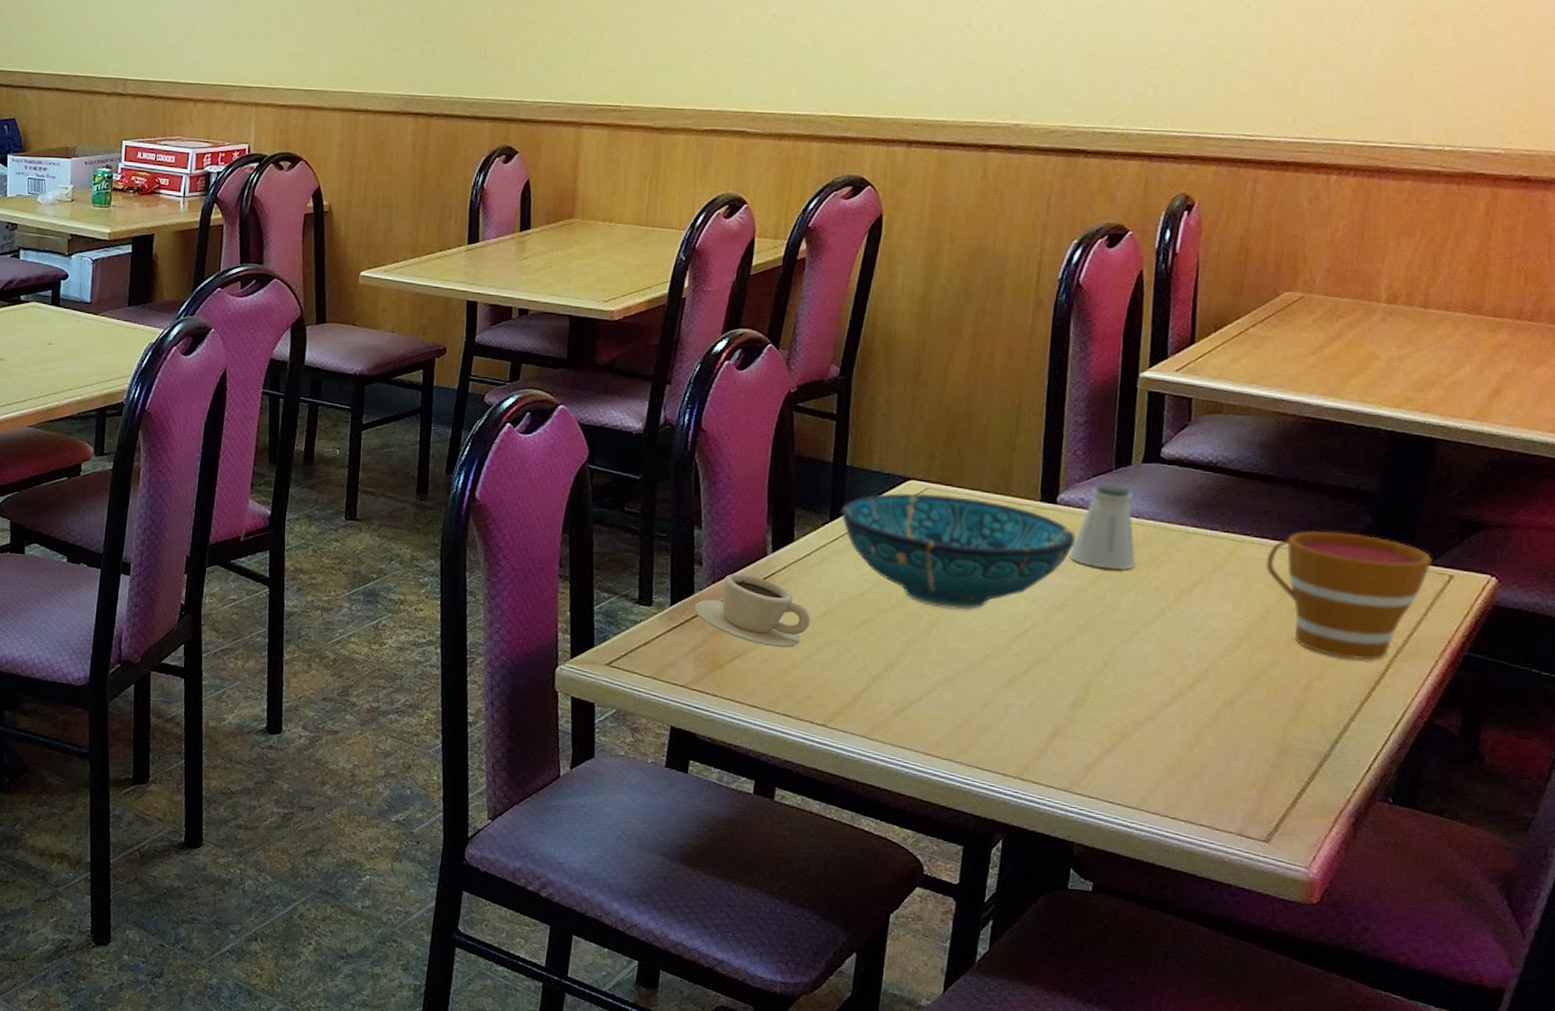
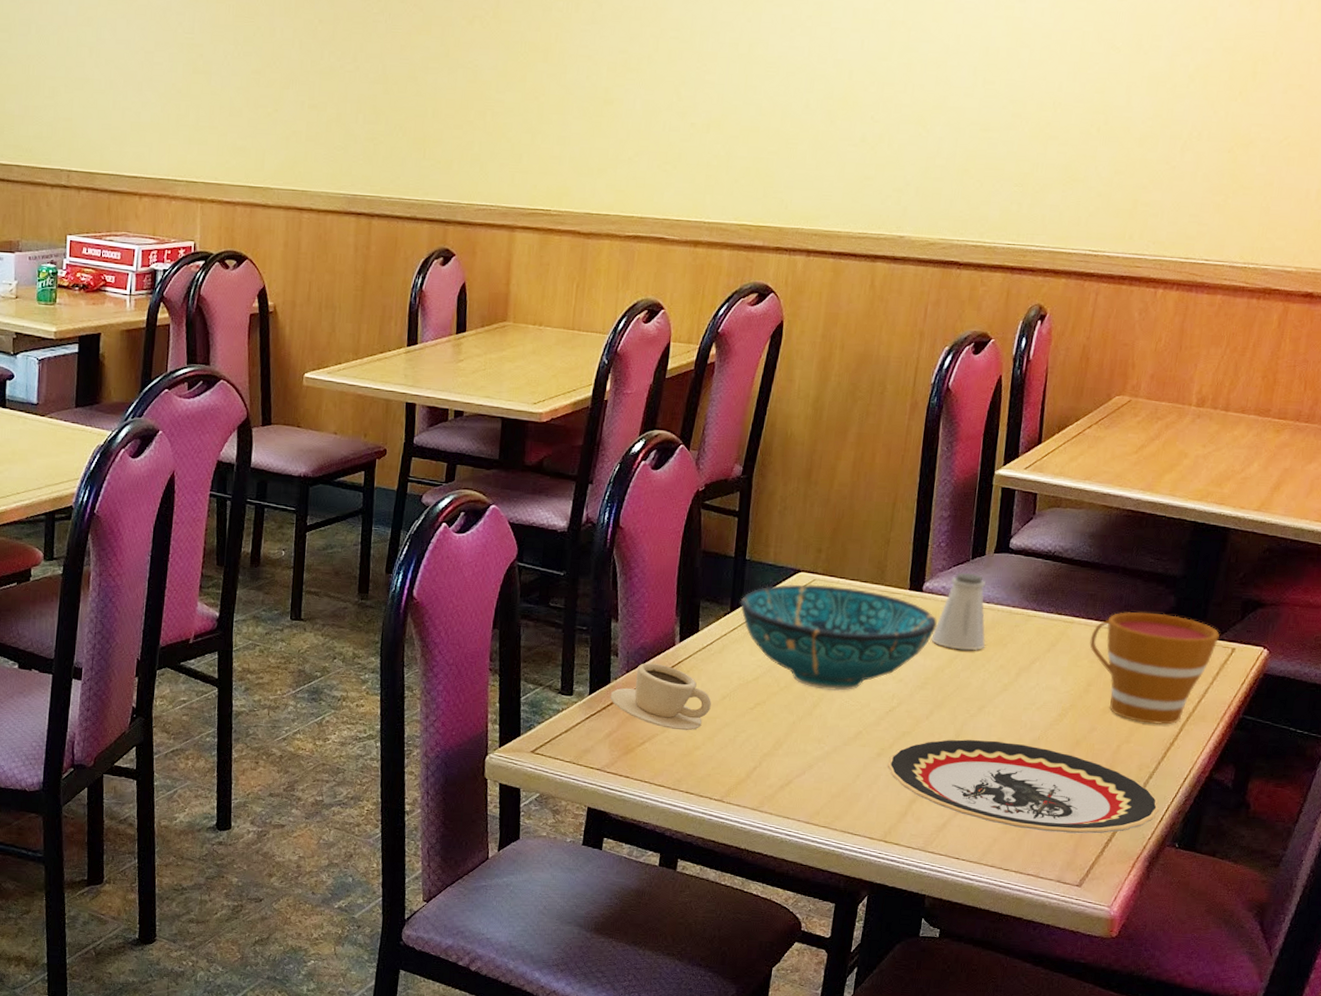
plate: none [1021,668,1366,783] -> present [887,739,1160,834]

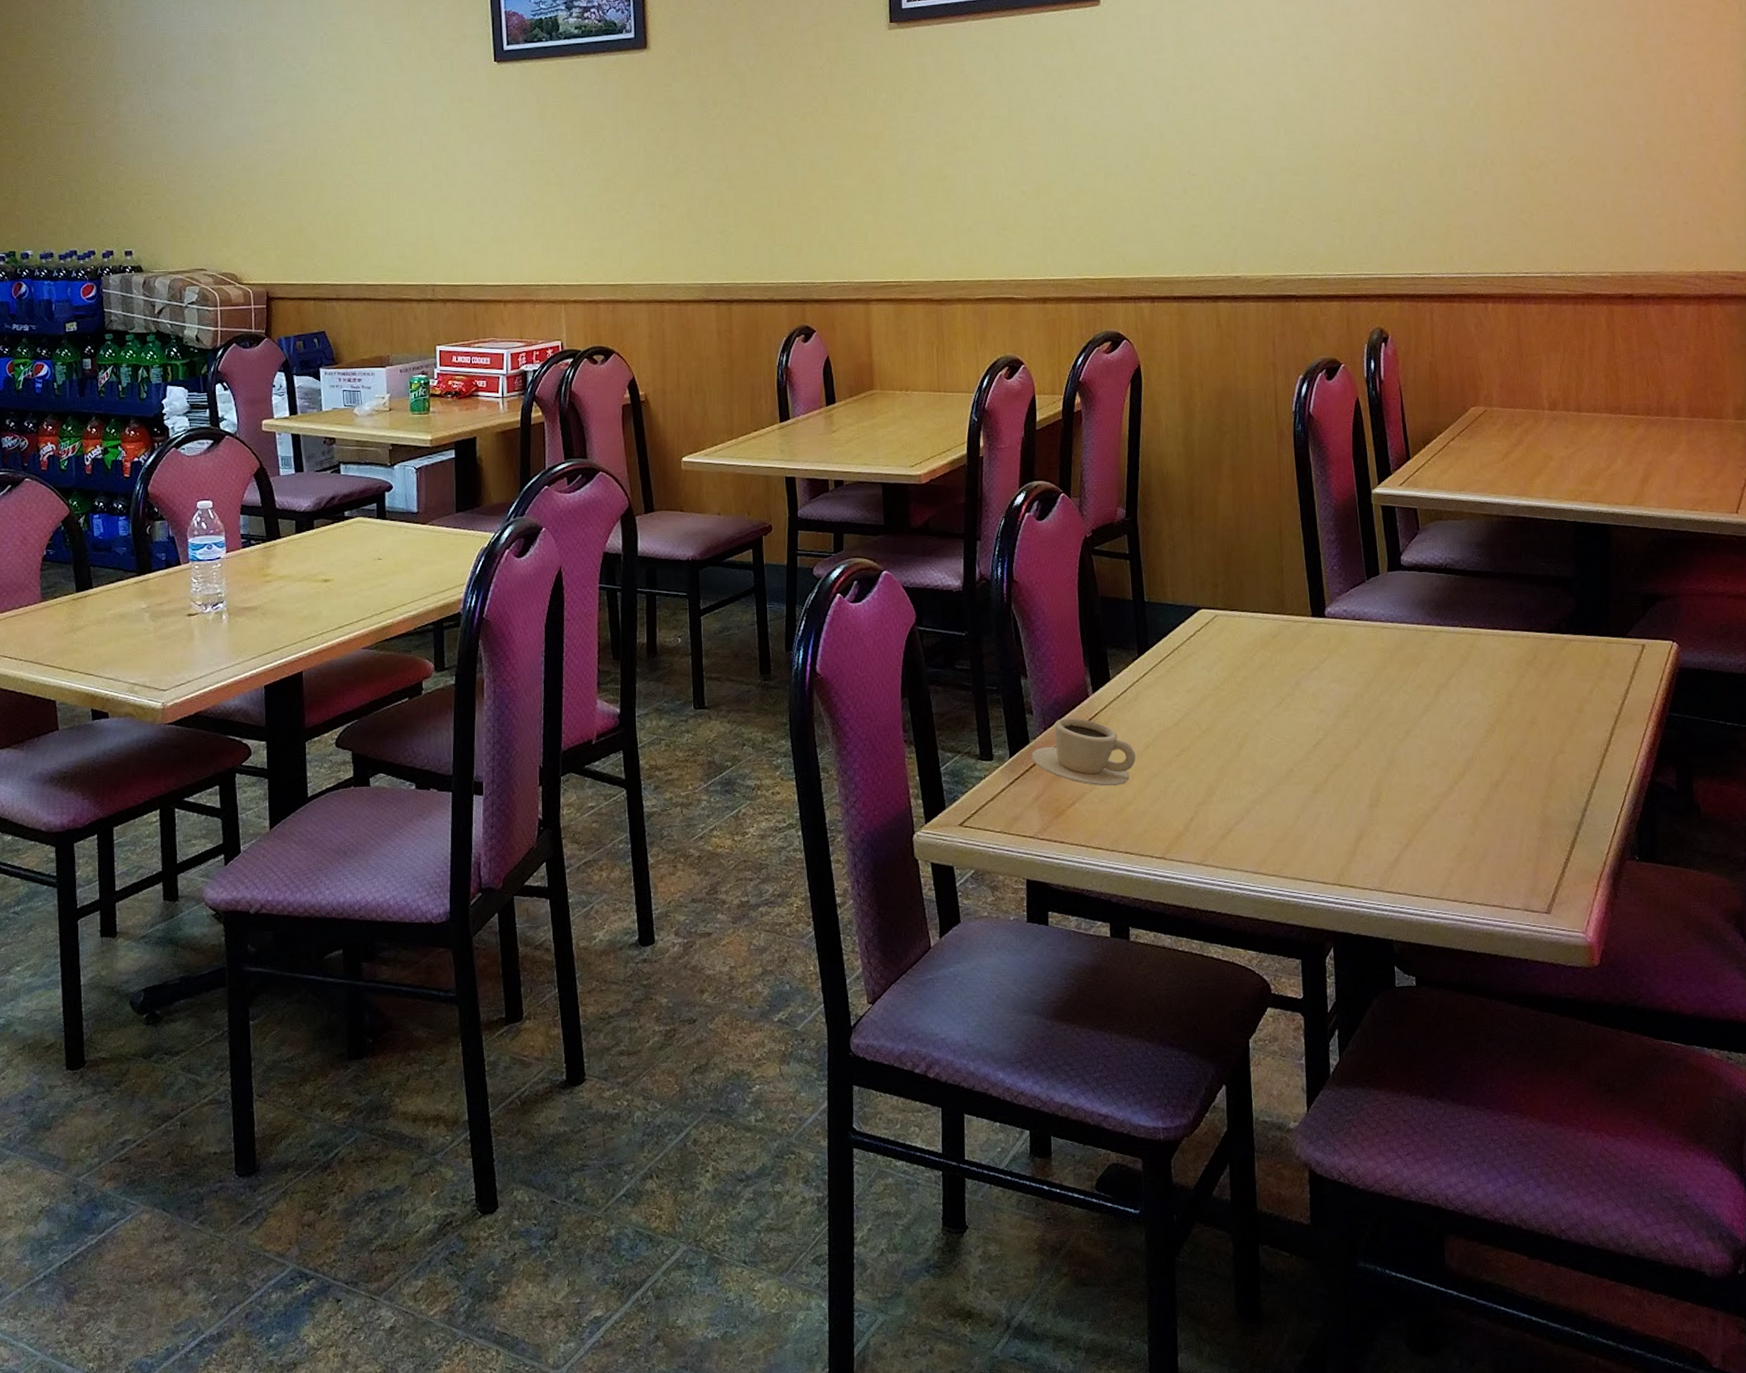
decorative bowl: present [740,584,937,691] -> none [1146,619,1346,729]
plate: present [887,739,1160,834] -> none [1325,764,1611,857]
saltshaker: present [931,573,986,651] -> none [1343,594,1398,674]
cup: present [1089,612,1220,725] -> none [1500,616,1627,731]

